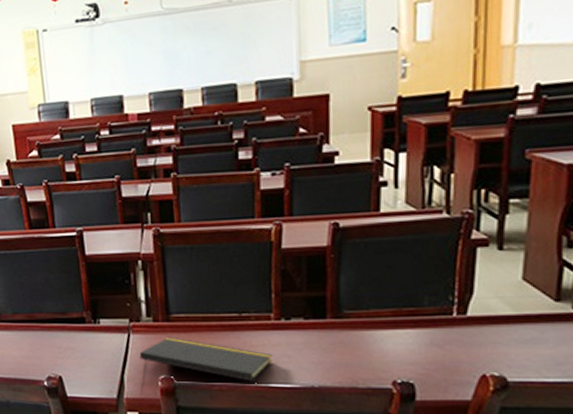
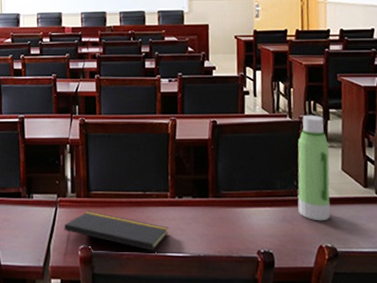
water bottle: none [453,208,506,345] -> present [297,115,331,221]

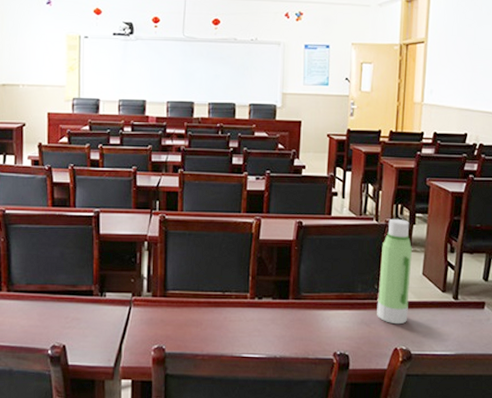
notepad: present [64,211,169,253] -> none [137,310,246,354]

